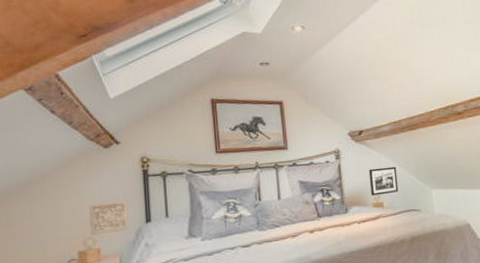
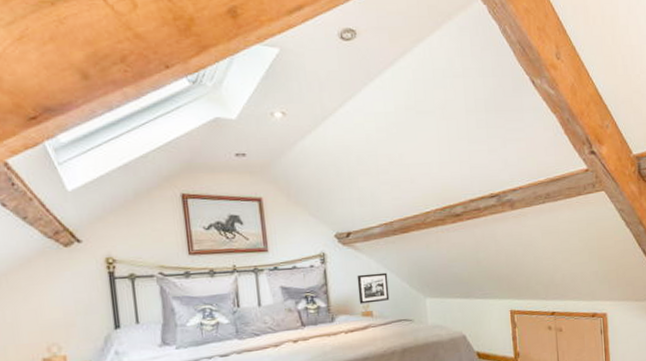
wall ornament: present [89,200,129,236] -> none [51,304,96,342]

